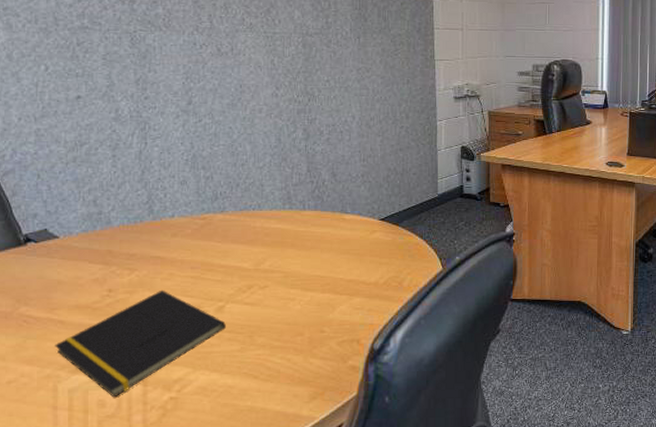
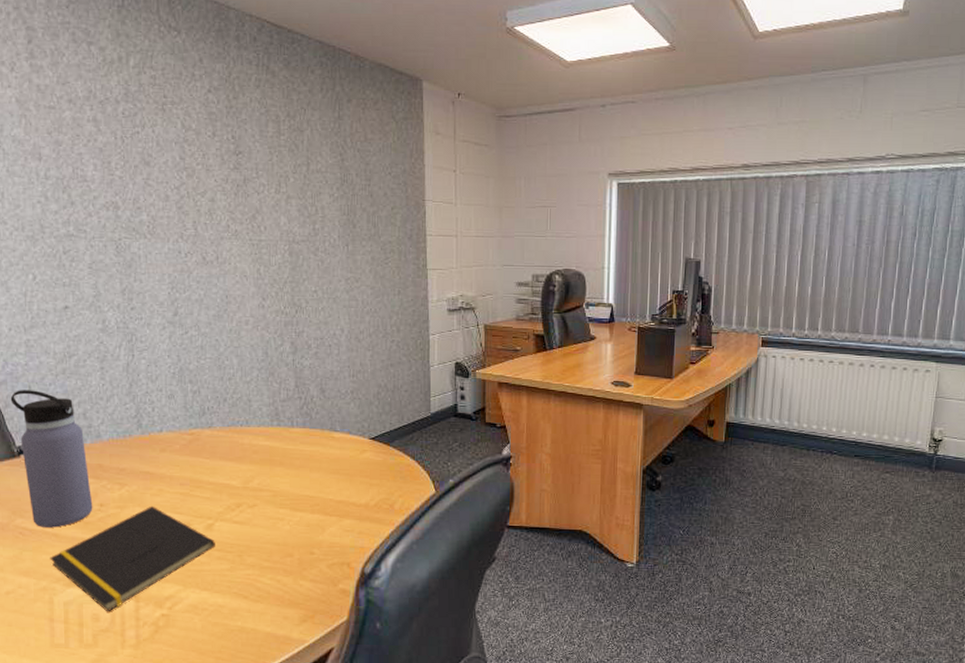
water bottle: none [18,178,101,315] -> present [10,390,93,528]

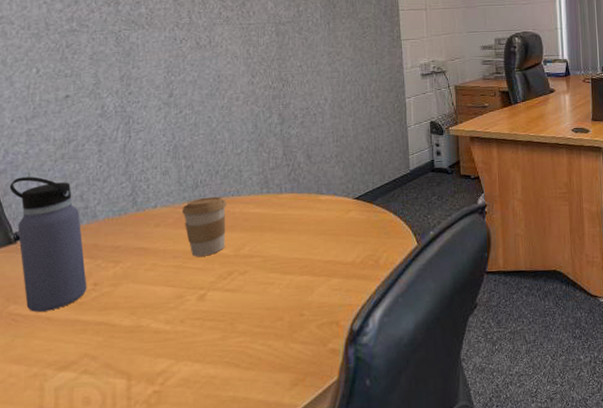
notepad: present [50,505,215,612] -> none [42,280,207,394]
coffee cup: none [188,425,235,486] -> present [181,196,227,257]

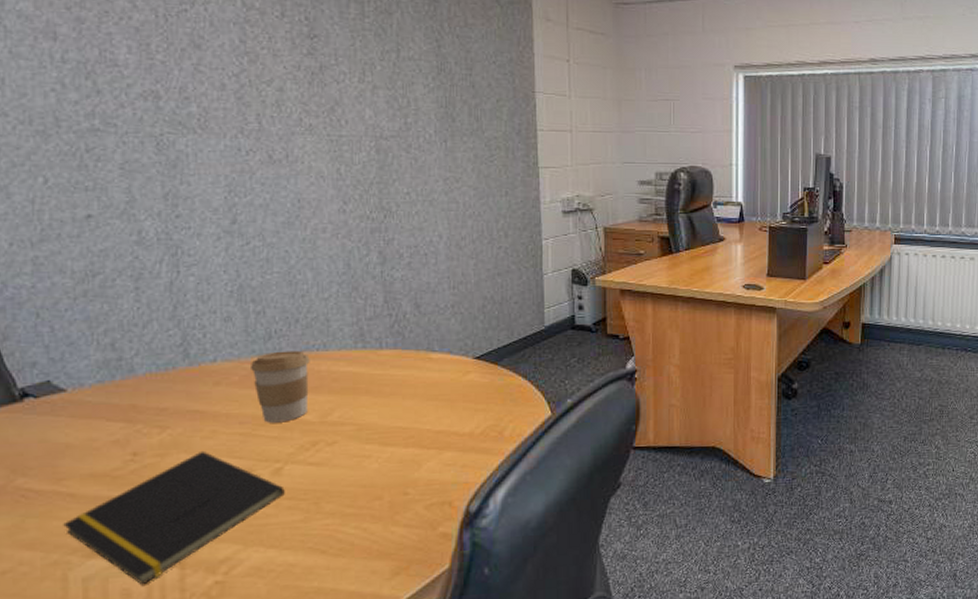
water bottle: present [9,176,87,312] -> none [10,318,124,487]
notepad: none [42,280,207,394] -> present [63,450,285,585]

